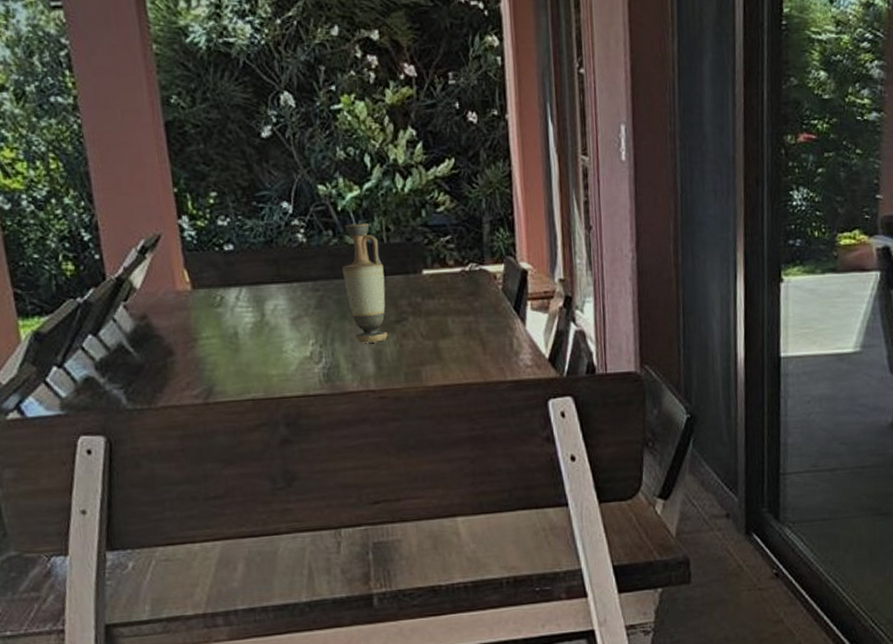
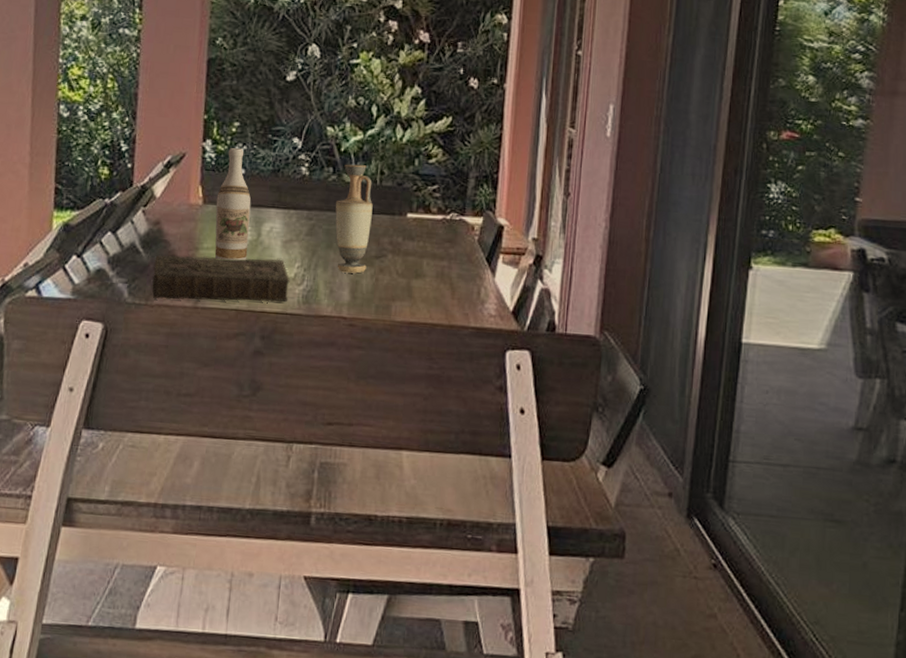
book: none [149,339,309,400] -> present [152,255,290,302]
wine bottle: none [206,220,254,349] -> present [215,147,251,261]

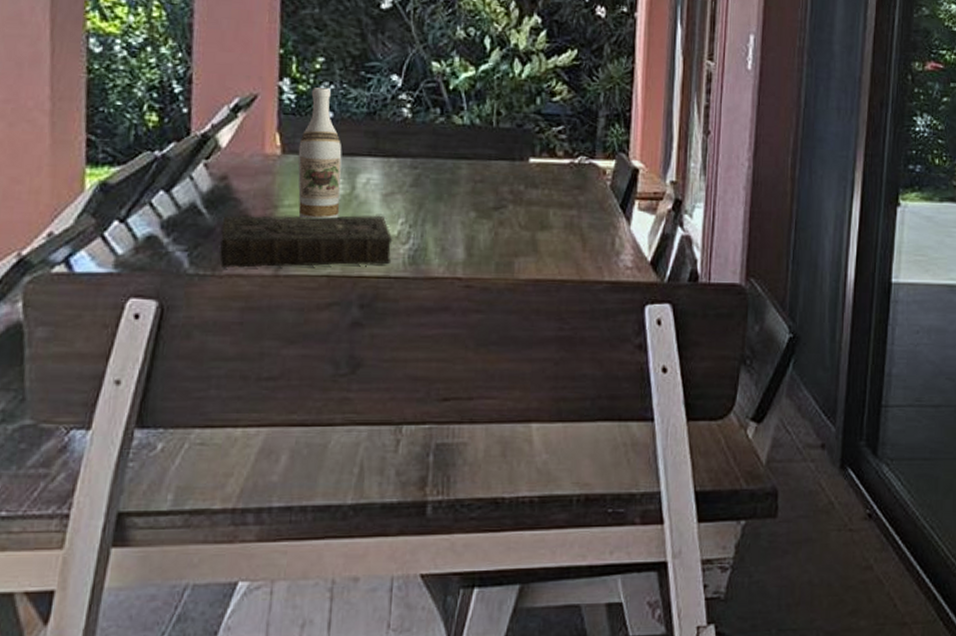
vase: present [335,164,373,274] -> none [444,104,489,228]

